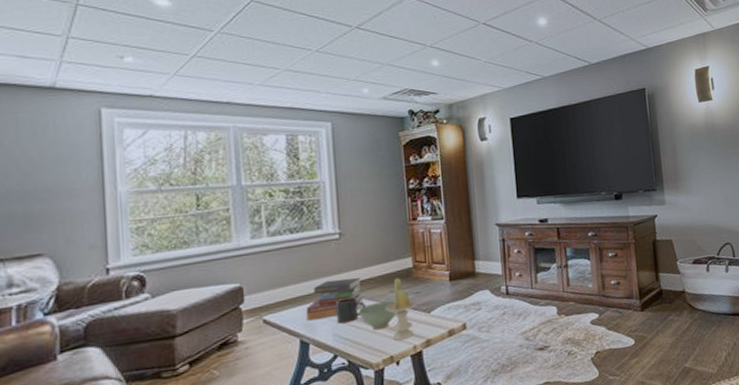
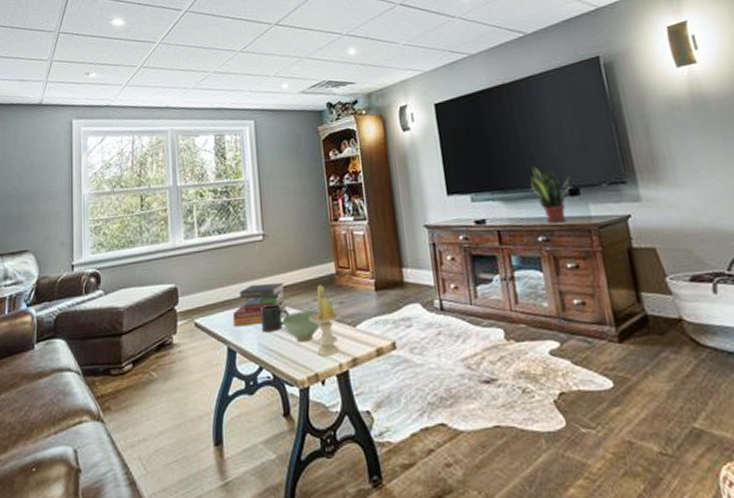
potted plant: none [585,175,616,222] -> present [530,166,570,224]

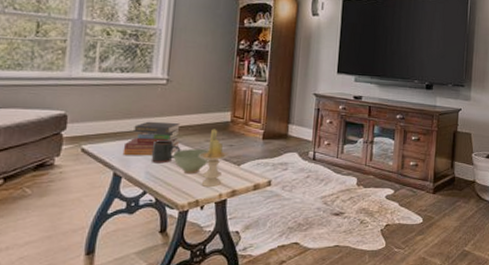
potted plant: present [530,166,570,224] -> none [400,63,428,107]

